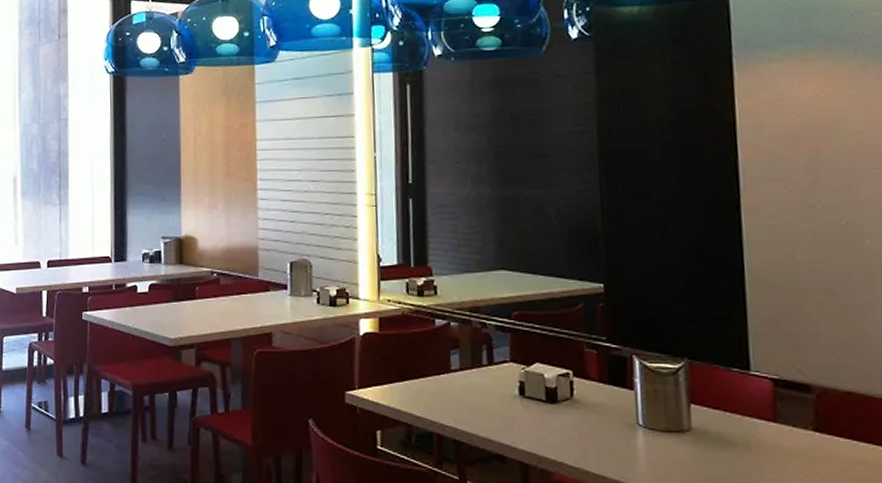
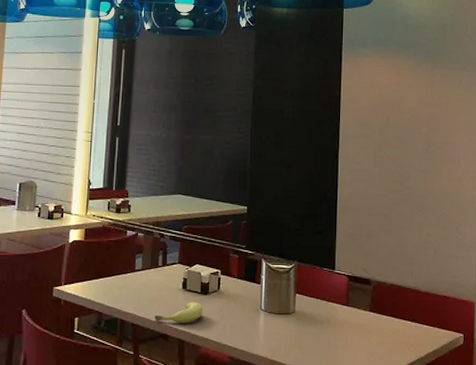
fruit: none [483,413,552,441] -> present [154,302,203,323]

